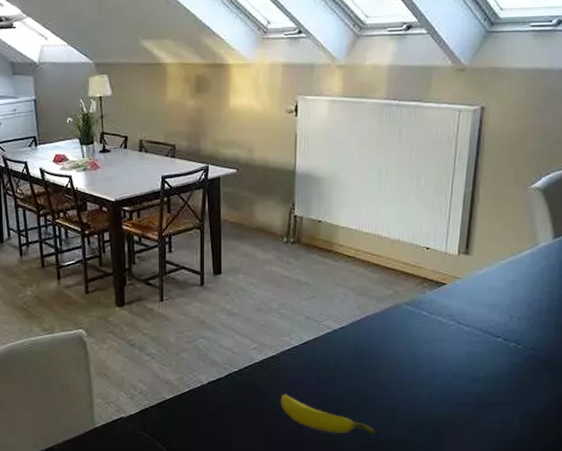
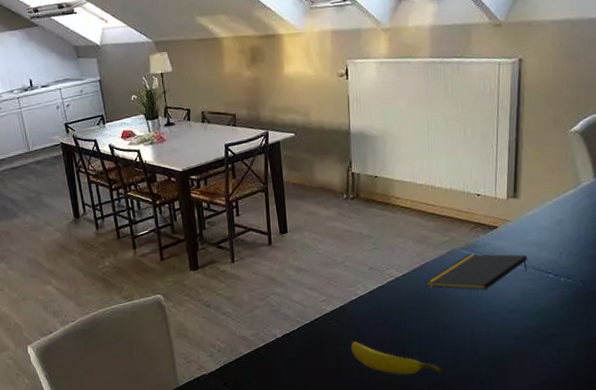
notepad: none [364,310,476,350] -> present [425,254,528,291]

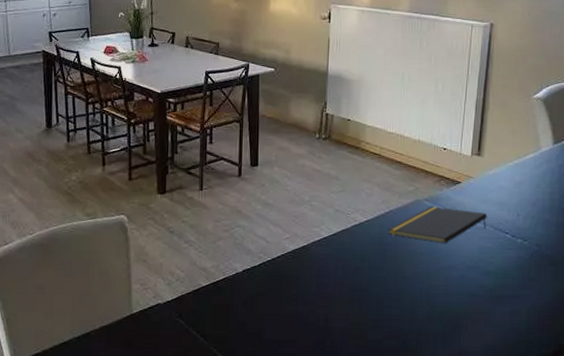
banana: present [351,341,444,375] -> none [310,283,399,326]

